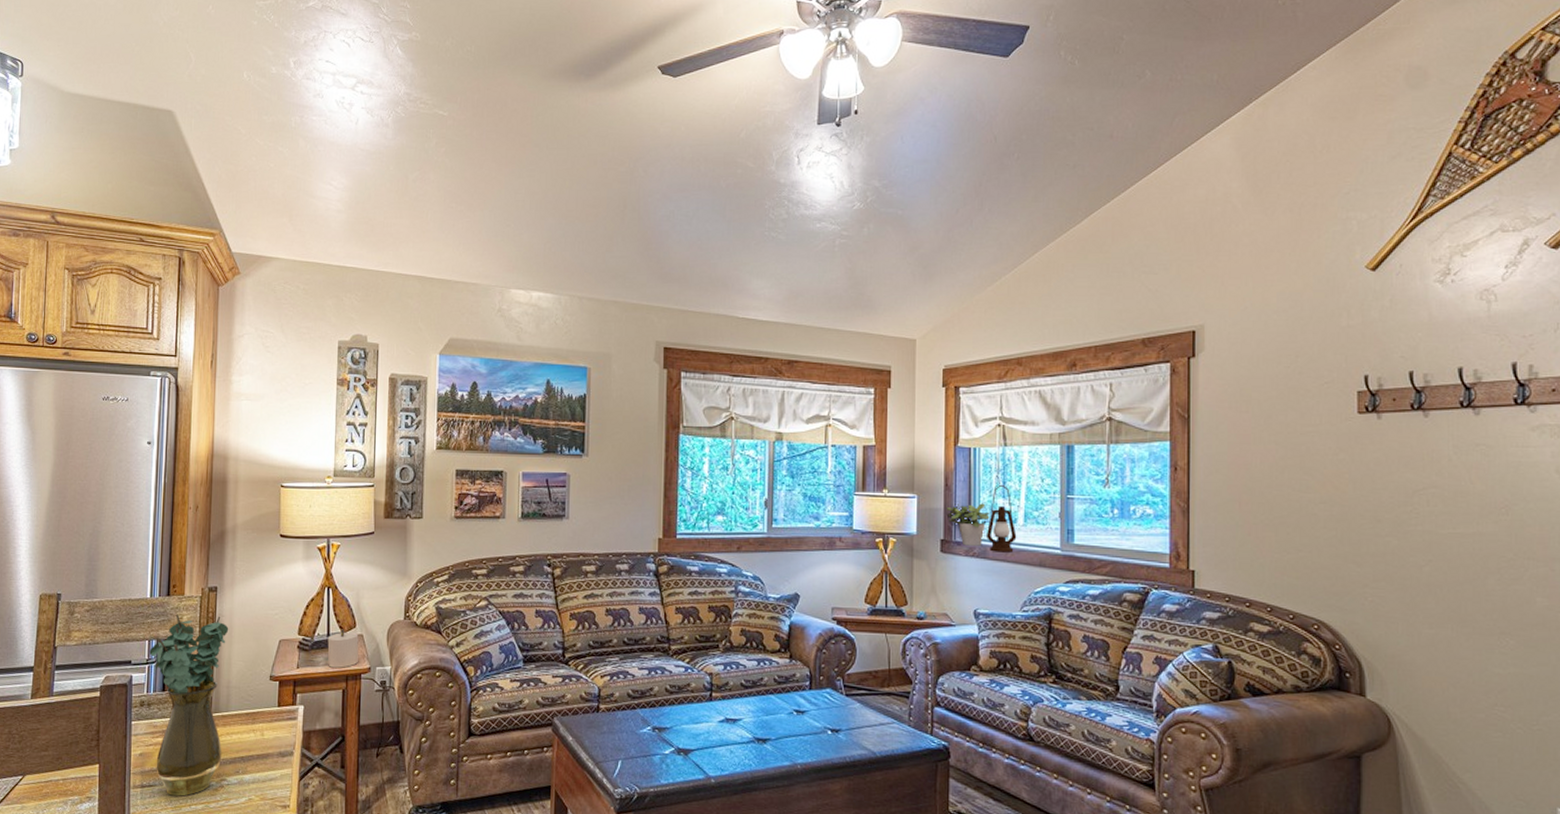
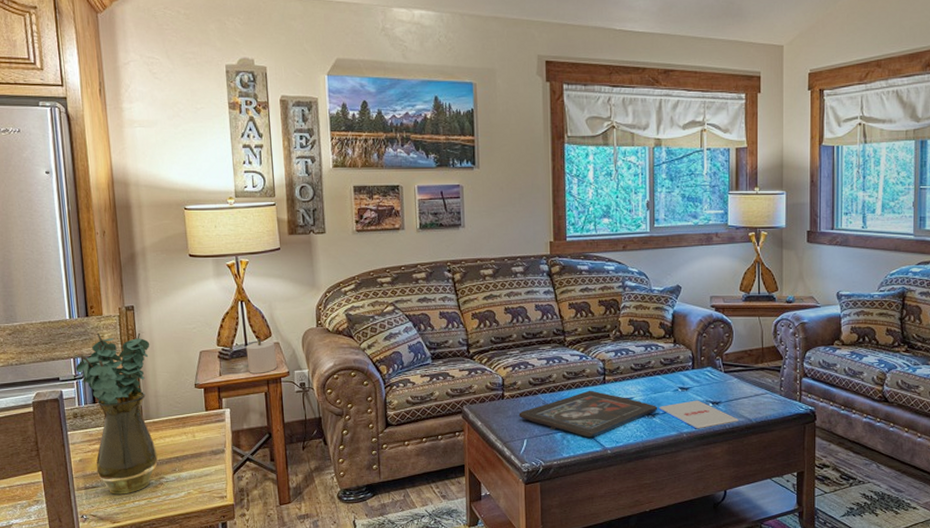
religious icon: none [614,707,770,763] -> present [518,390,658,438]
magazine: none [771,726,861,761] -> present [659,400,738,429]
potted plant: present [946,503,990,546] -> none [812,196,851,235]
lantern: present [985,484,1017,554] -> none [847,178,875,241]

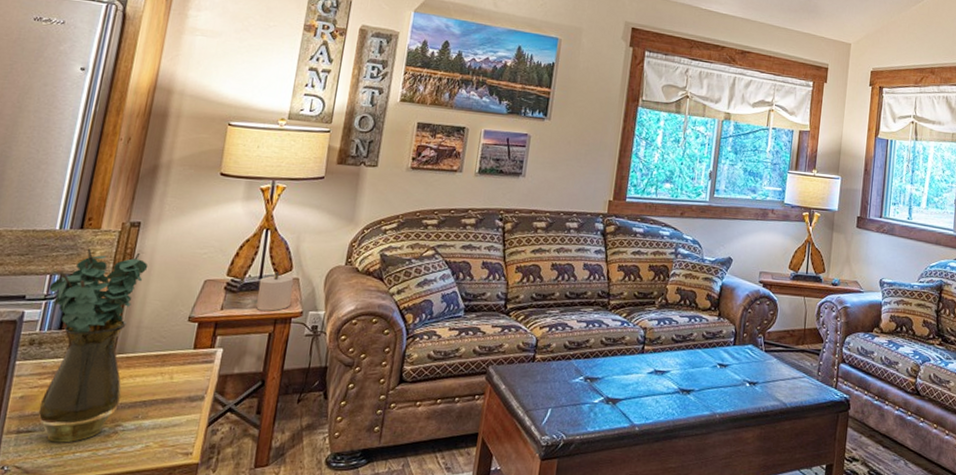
religious icon: present [518,390,658,438] -> none [547,359,694,412]
magazine: present [659,400,738,429] -> none [695,378,774,411]

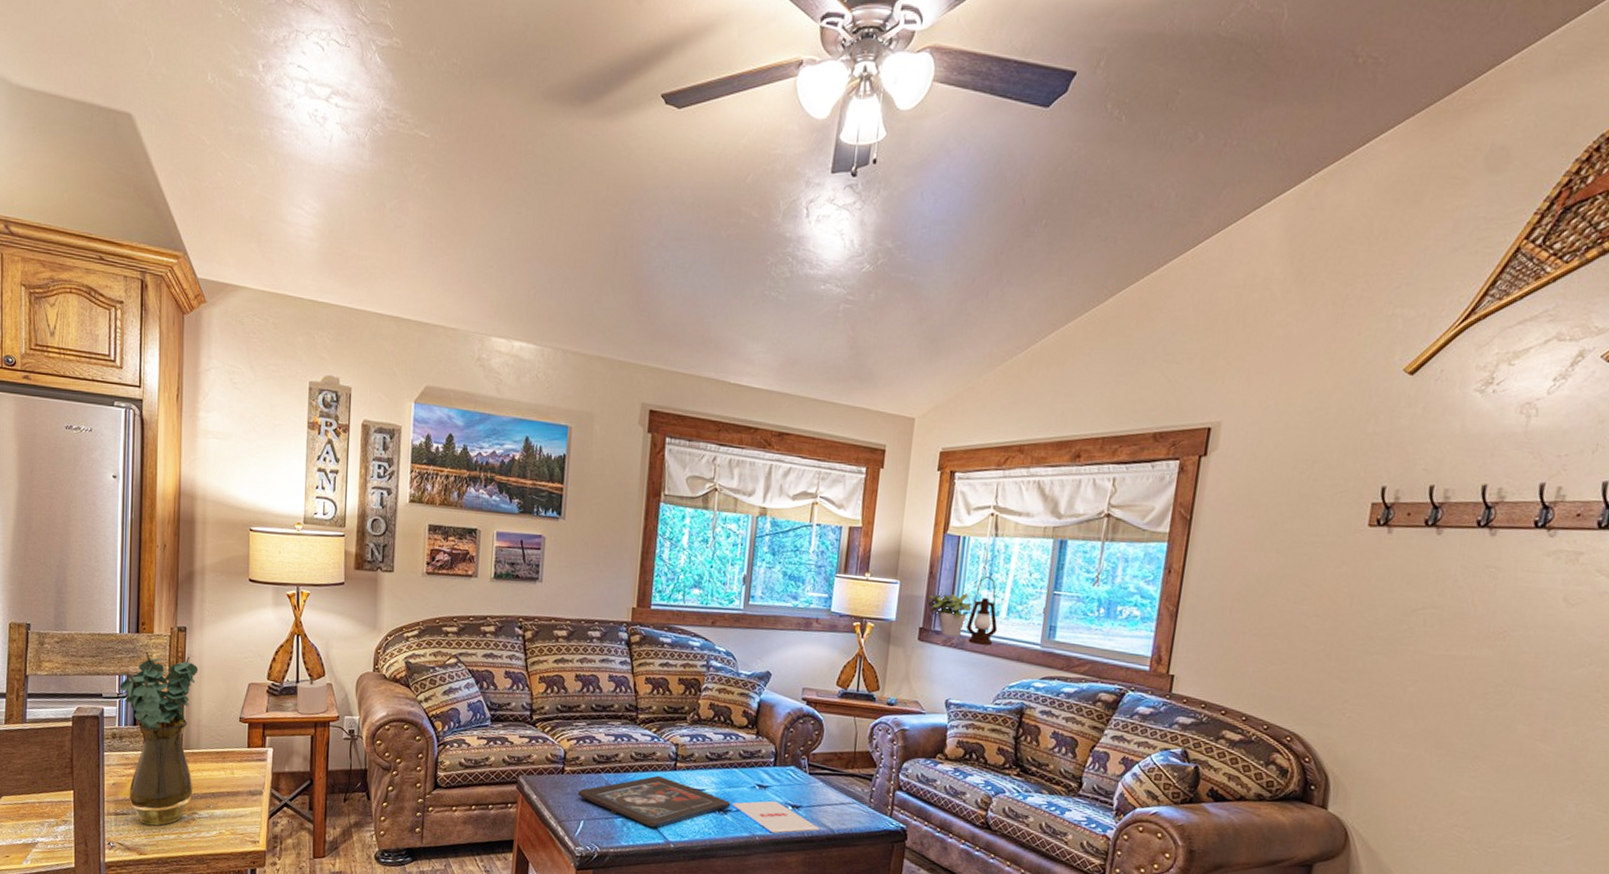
religious icon: none [547,359,694,412] -> present [577,775,731,828]
magazine: none [695,378,774,411] -> present [732,800,819,834]
potted plant: none [864,186,900,224] -> present [928,592,973,637]
lantern: none [894,172,920,232] -> present [965,575,998,646]

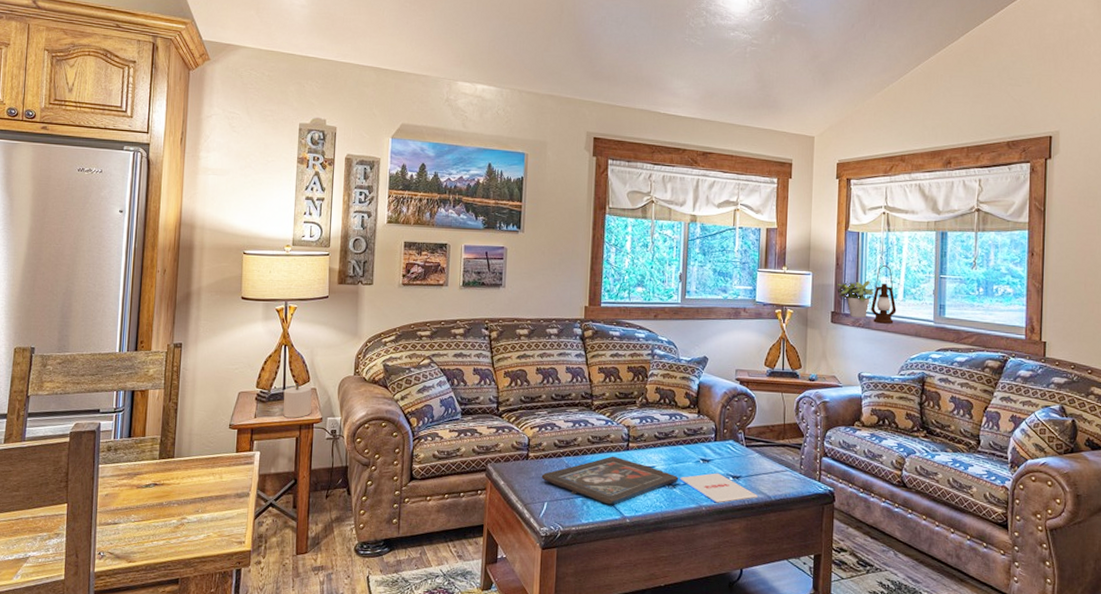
vase: present [120,651,199,826] -> none [117,367,192,533]

